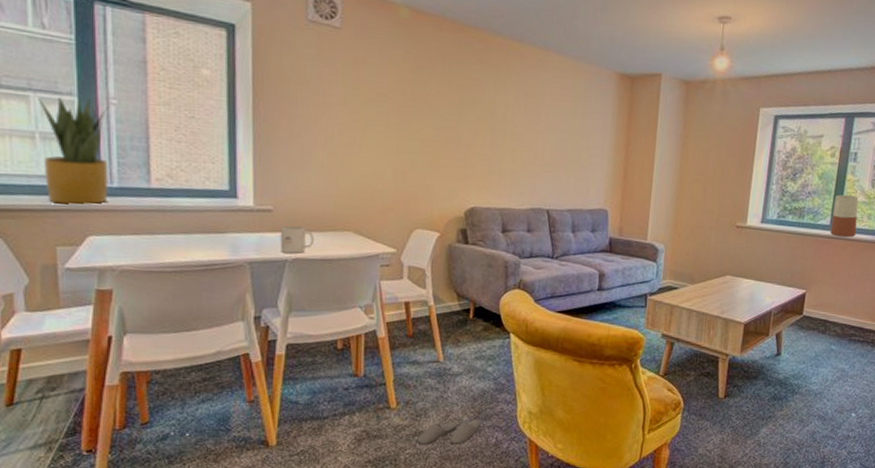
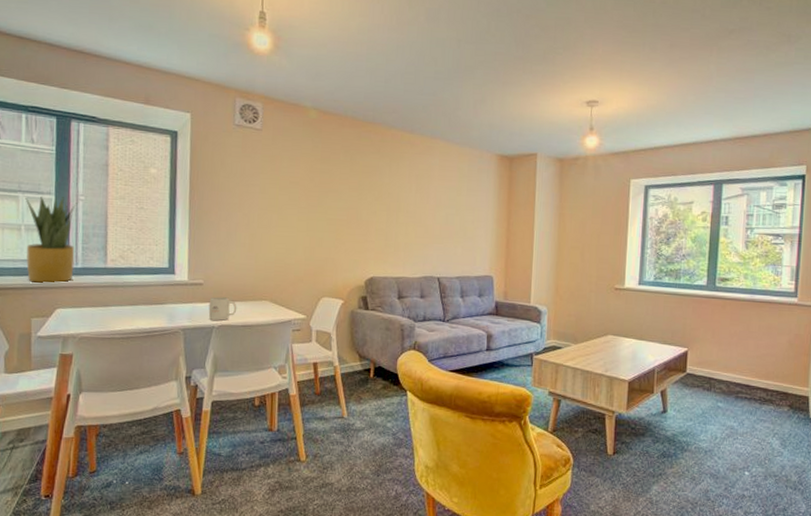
slippers: present [417,420,481,445] -> none [324,473,382,497]
vase: present [830,194,859,238] -> none [708,256,734,297]

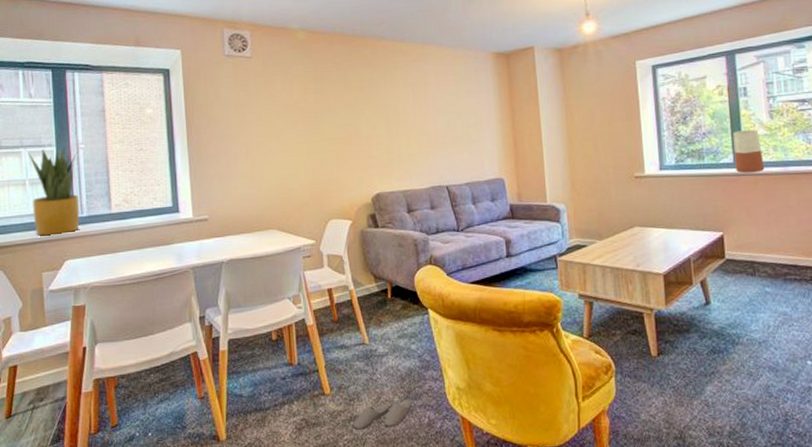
mug: present [208,297,237,321] -> none [216,230,245,255]
slippers: none [324,473,382,497] -> present [353,400,412,430]
vase: none [708,256,734,297] -> present [733,130,765,173]

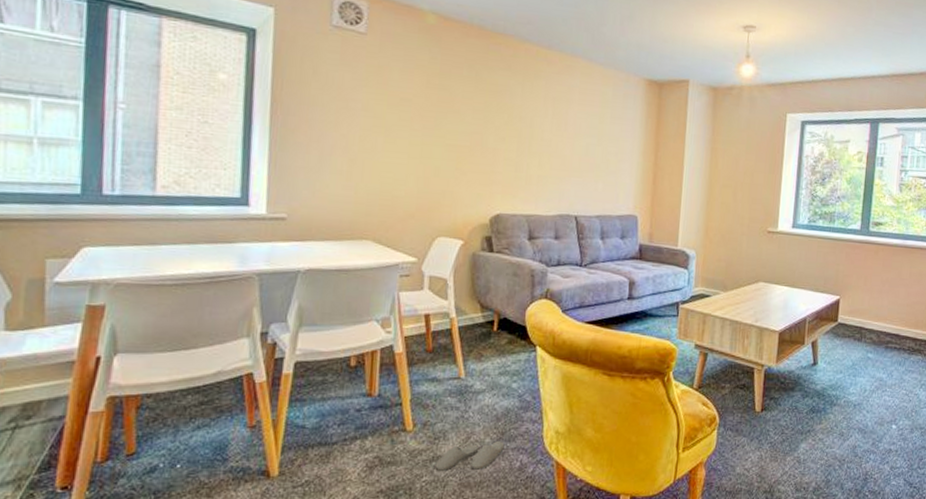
planter: present [26,147,80,237] -> none [37,100,118,215]
vase: present [733,130,765,173] -> none [861,199,888,242]

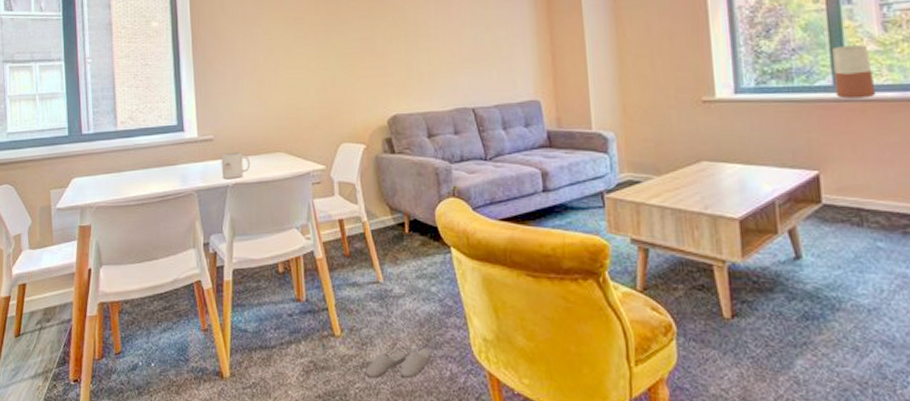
mug: none [292,234,330,264] -> present [221,152,251,178]
vase: none [861,199,888,242] -> present [832,45,876,99]

